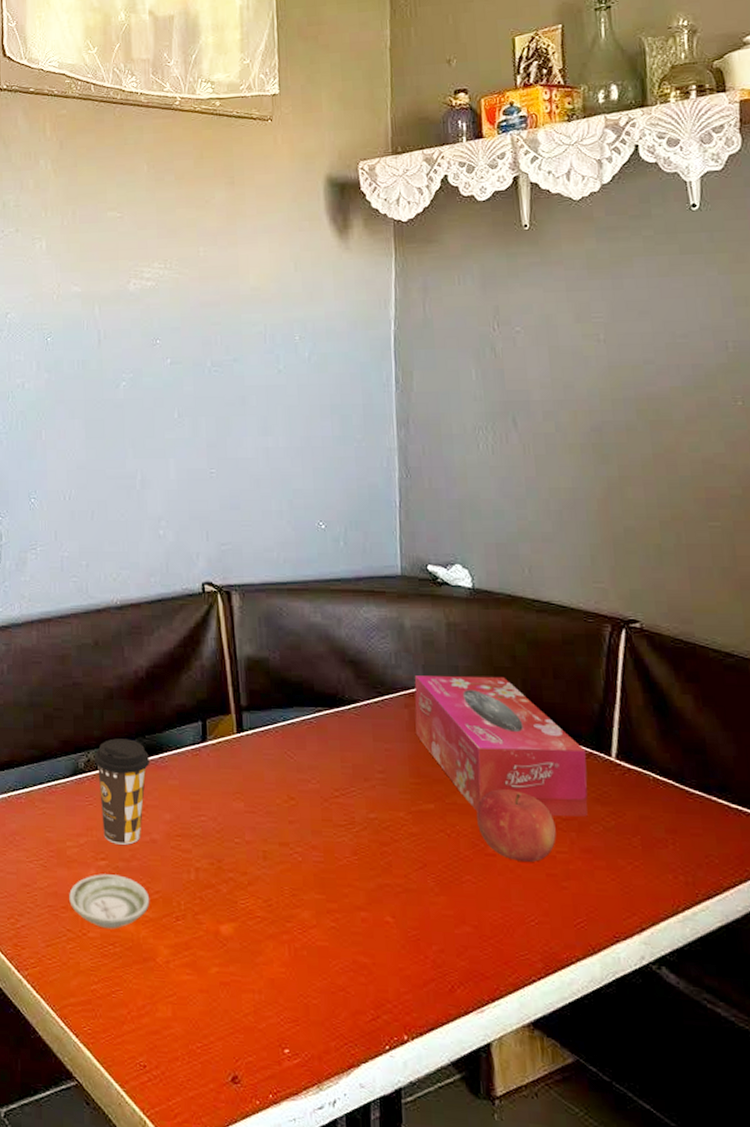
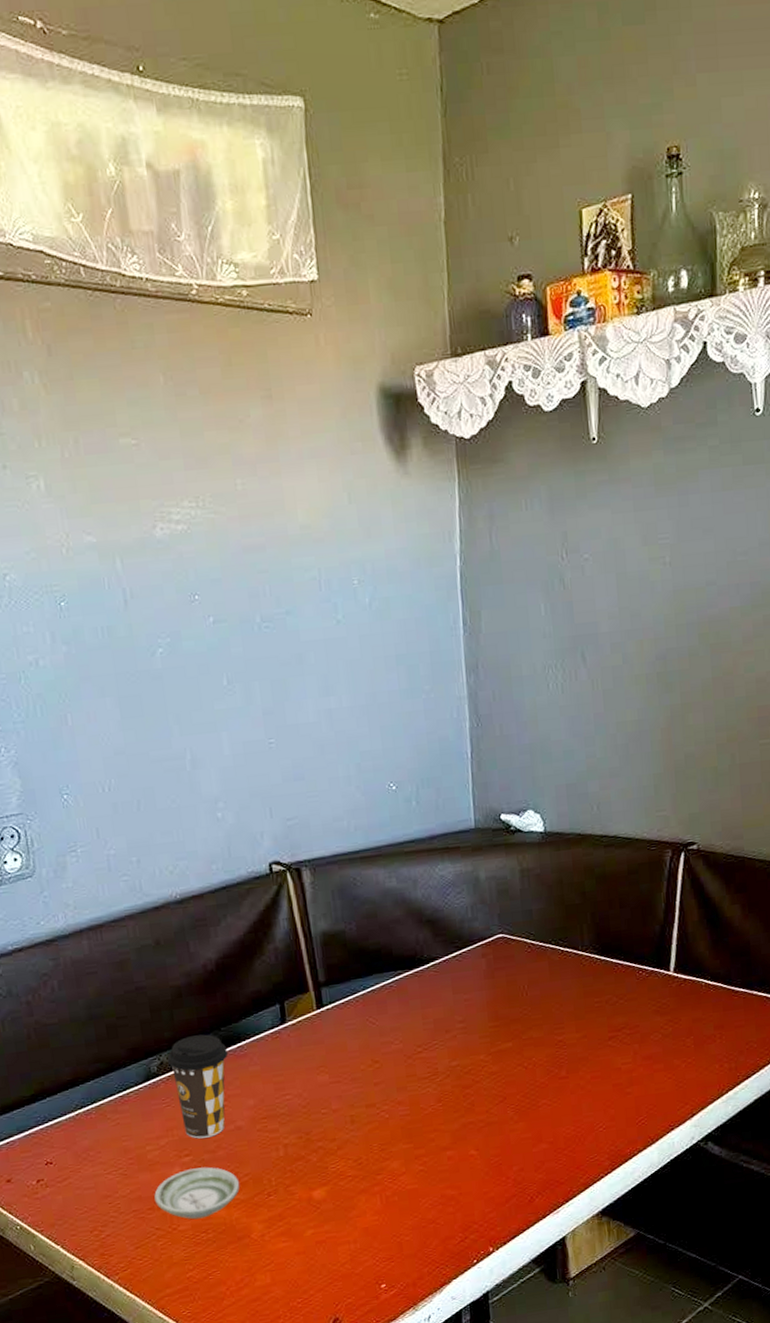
tissue box: present [414,675,588,817] -> none [490,913,649,1042]
fruit: present [477,789,556,863] -> none [551,1016,622,1079]

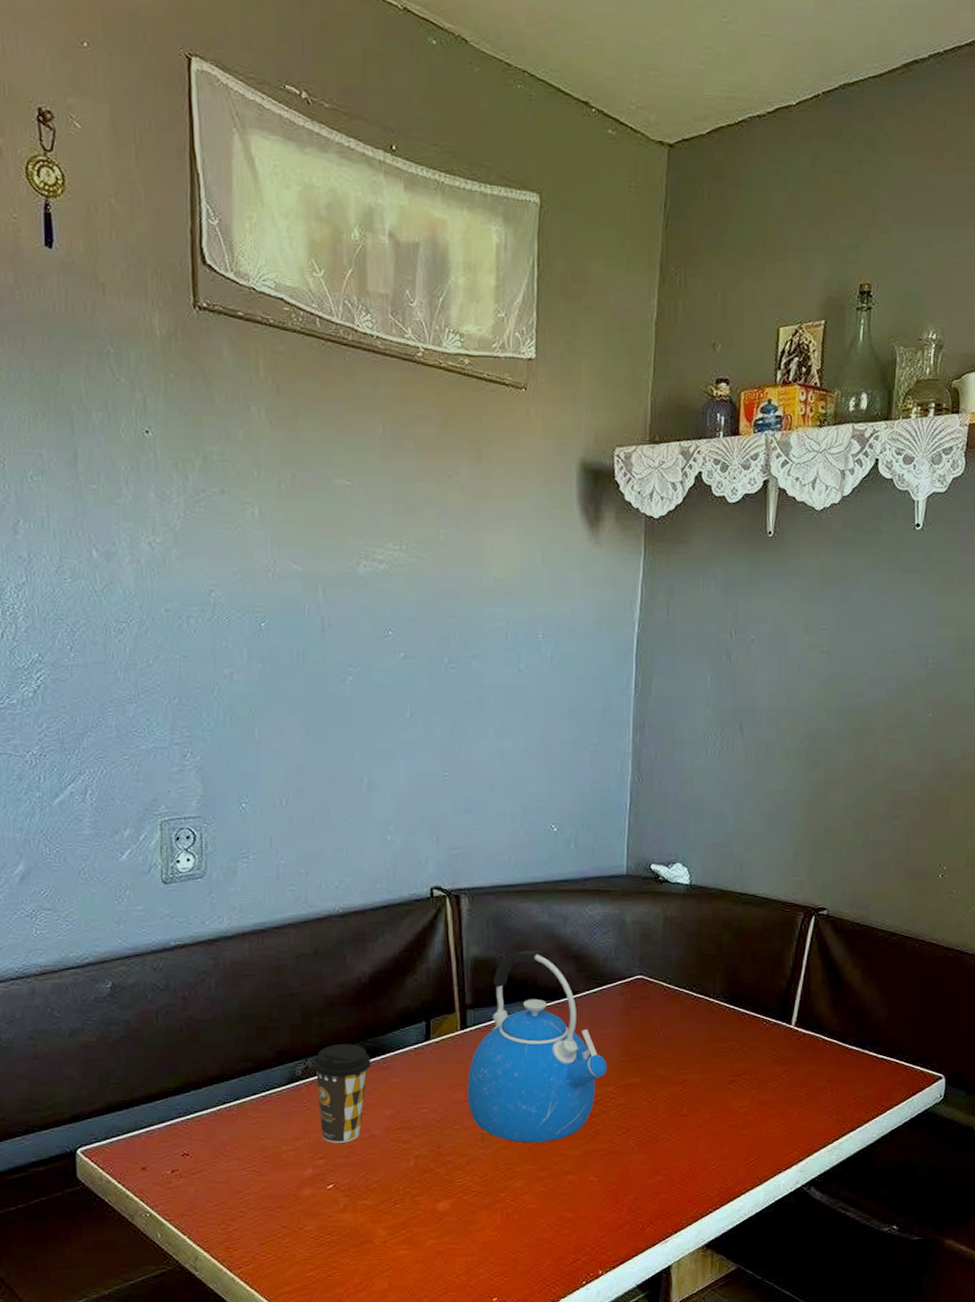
saucer: present [154,1166,240,1220] -> none [285,1171,369,1221]
kettle: none [329,917,476,1121] -> present [467,950,607,1143]

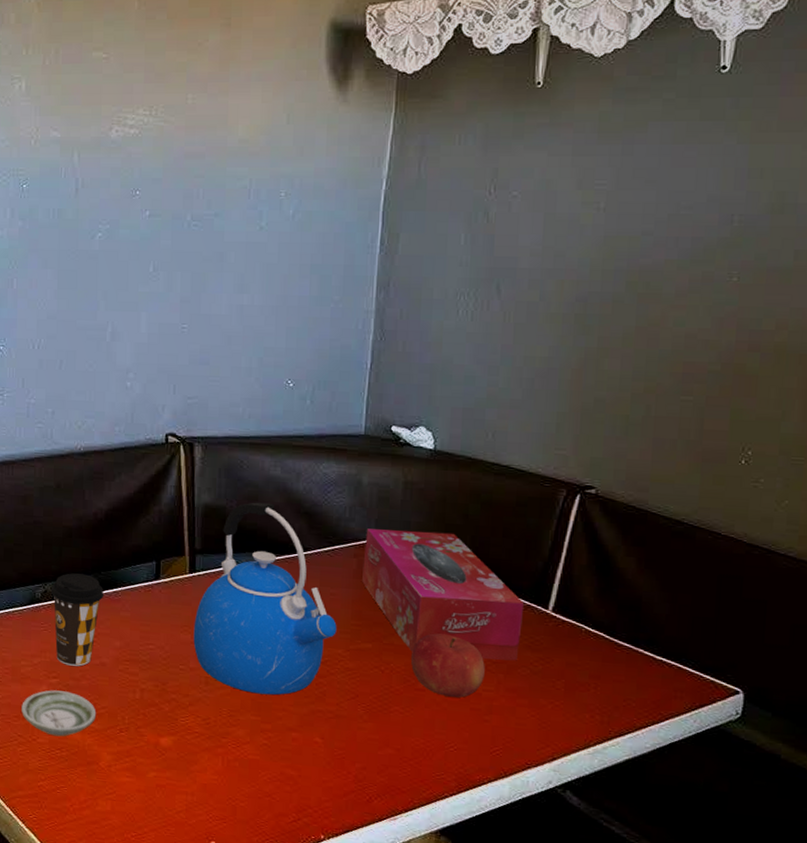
saucer: none [285,1171,369,1221] -> present [21,690,97,737]
tissue box: none [629,962,772,1080] -> present [362,528,525,661]
fruit: none [676,1059,740,1119] -> present [411,633,485,698]

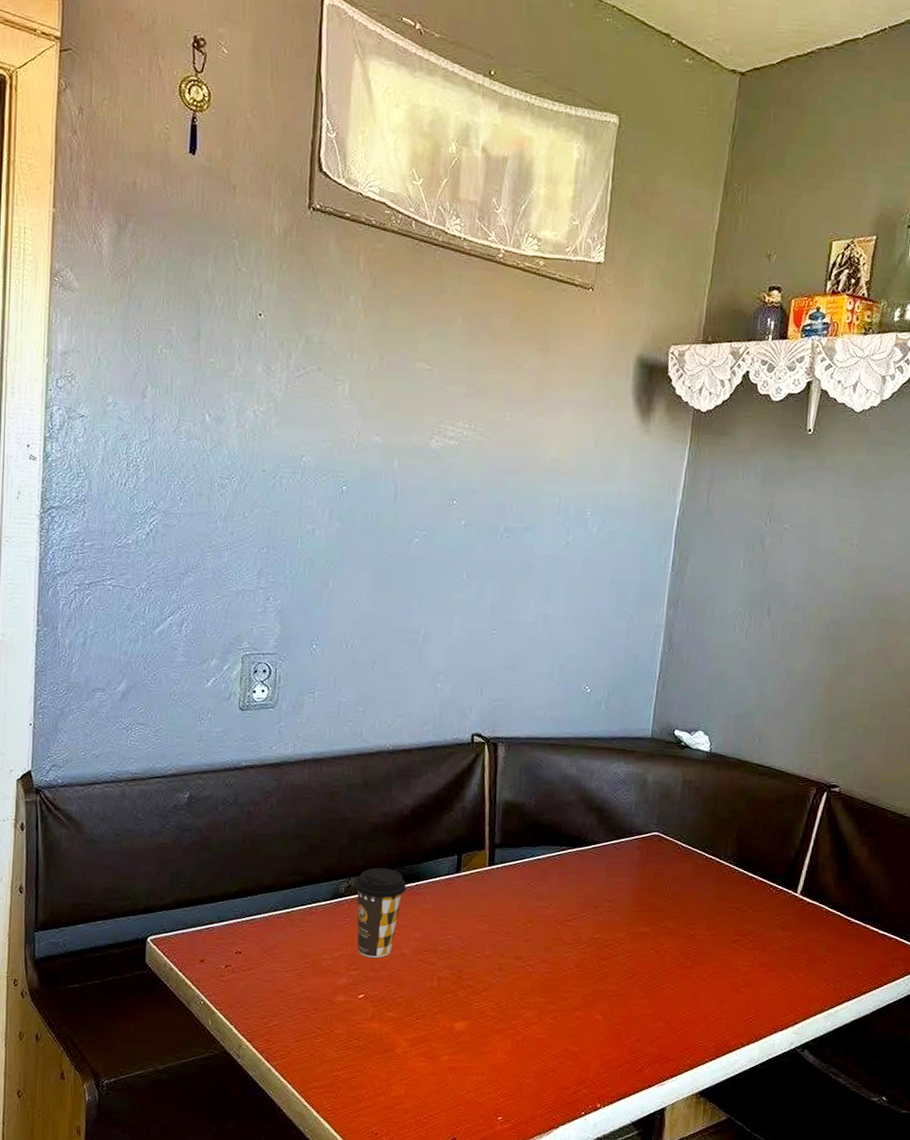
saucer: present [21,690,97,737] -> none [320,982,395,1027]
kettle: present [193,502,337,696] -> none [489,799,620,978]
tissue box: present [362,528,525,661] -> none [643,823,779,939]
fruit: present [411,633,485,698] -> none [682,916,744,974]

